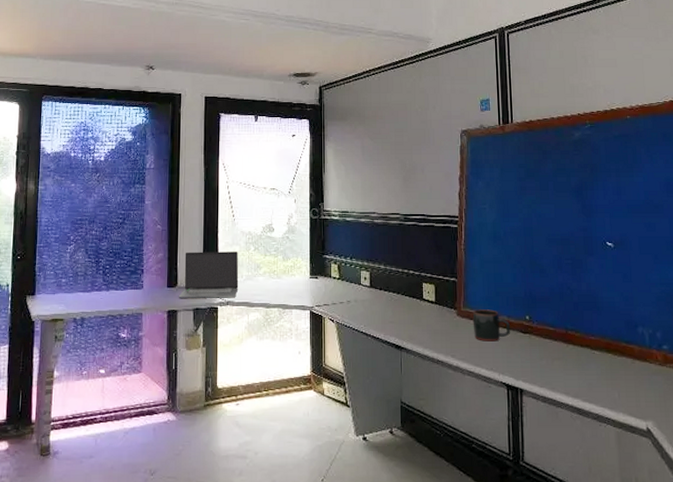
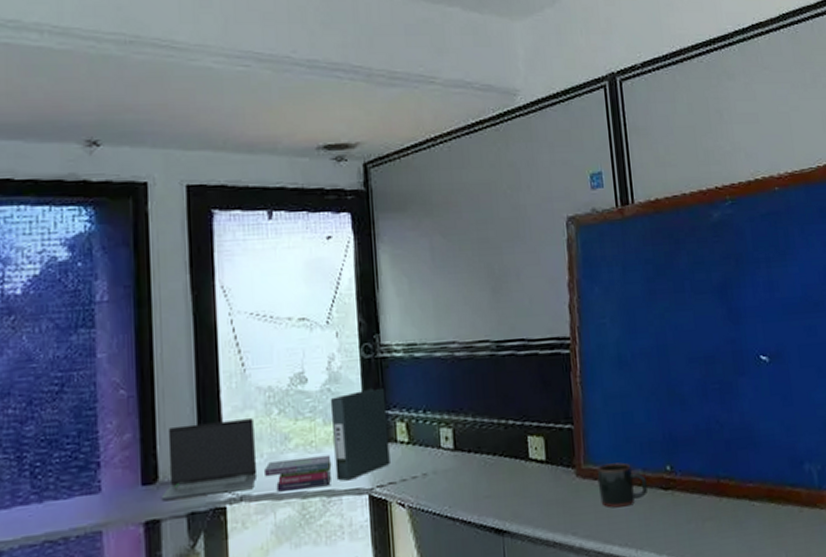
books: none [243,281,287,302] -> present [265,454,332,492]
binder: none [288,239,326,299] -> present [330,387,390,481]

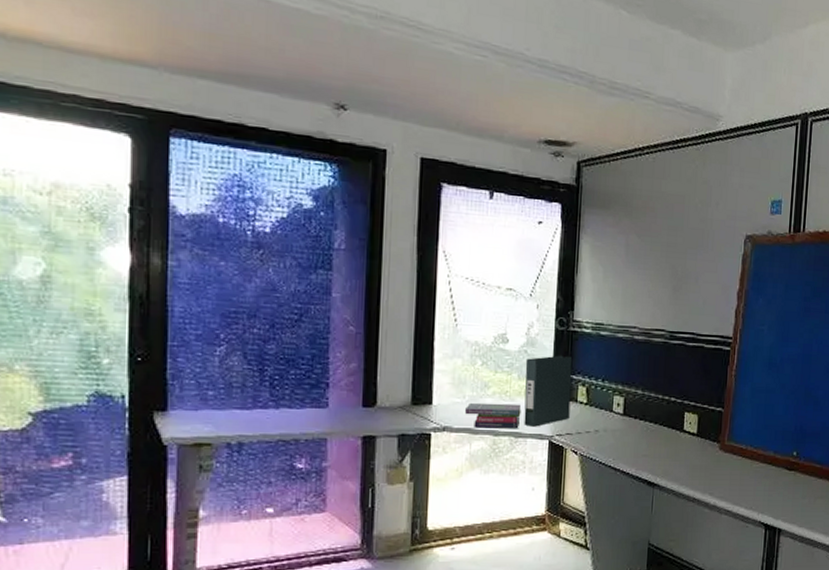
laptop: present [161,418,258,500] -> none [377,363,460,423]
mug: present [597,462,649,508] -> none [736,443,777,479]

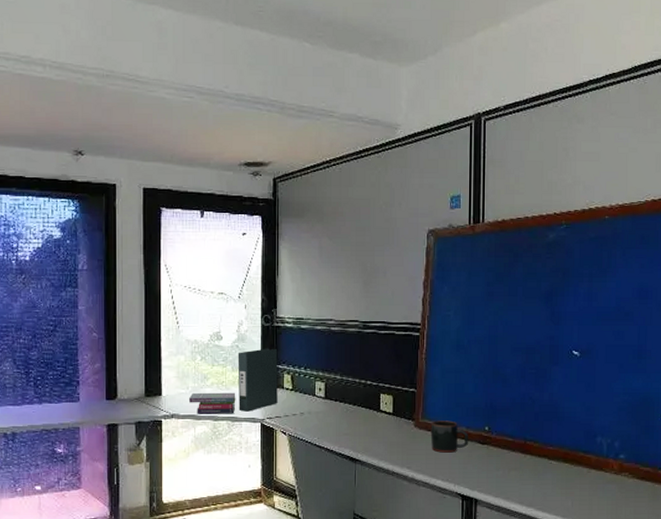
mug: none [736,443,777,479] -> present [430,420,469,453]

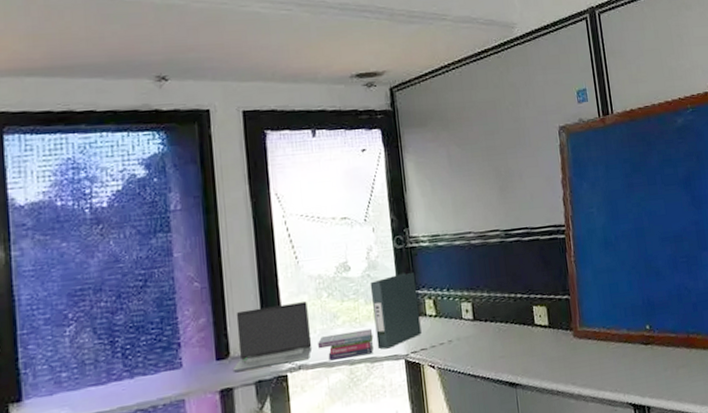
laptop: none [118,361,184,411] -> present [232,301,313,372]
mug: present [430,420,469,453] -> none [590,324,632,361]

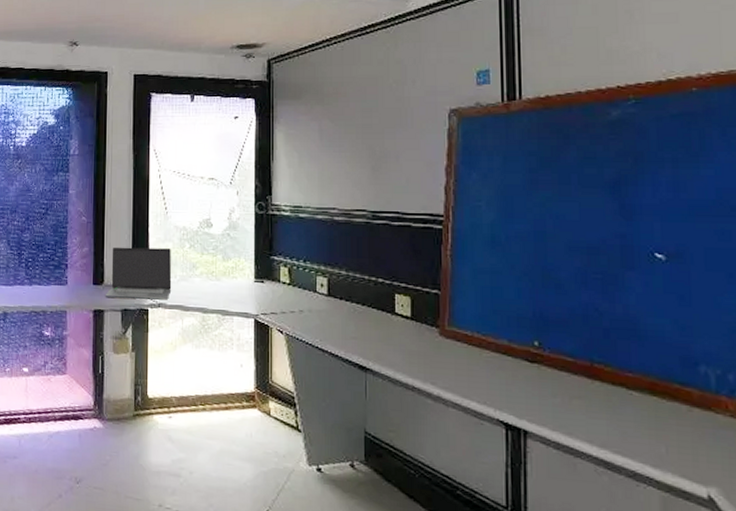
books: present [318,328,374,361] -> none [177,281,227,307]
binder: present [370,271,422,350] -> none [229,237,273,306]

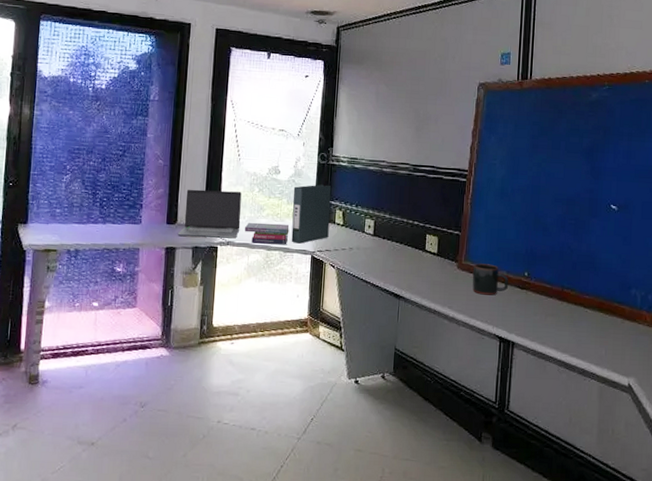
books: none [177,281,227,307] -> present [245,222,290,245]
binder: none [229,237,273,306] -> present [291,184,332,244]
mug: none [460,329,513,370] -> present [472,263,509,295]

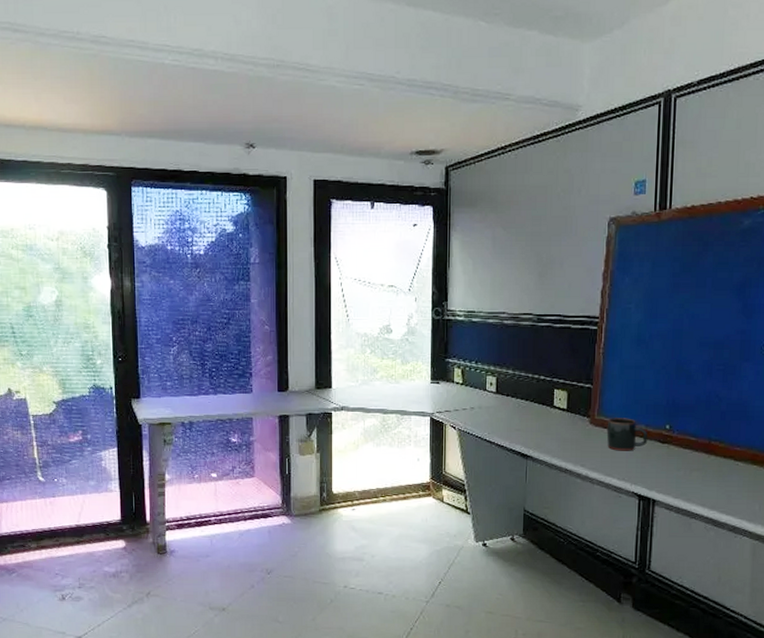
laptop: present [177,189,242,239] -> none [290,354,354,403]
books: present [245,222,290,245] -> none [359,385,406,408]
binder: present [291,184,332,244] -> none [407,341,448,405]

